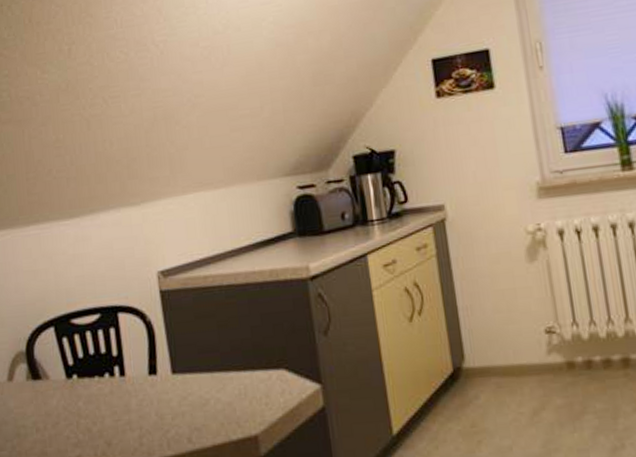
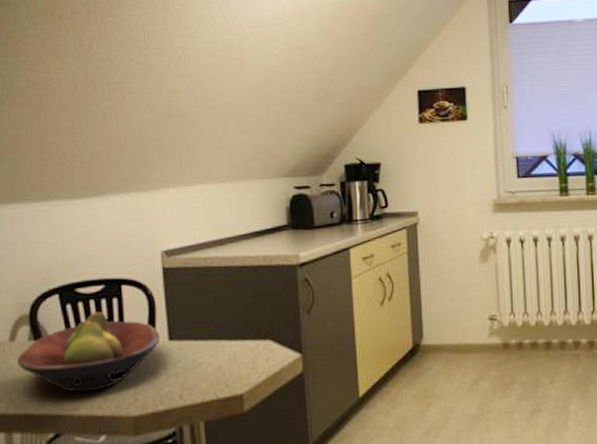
fruit bowl: none [17,344,163,437] -> present [17,311,161,392]

